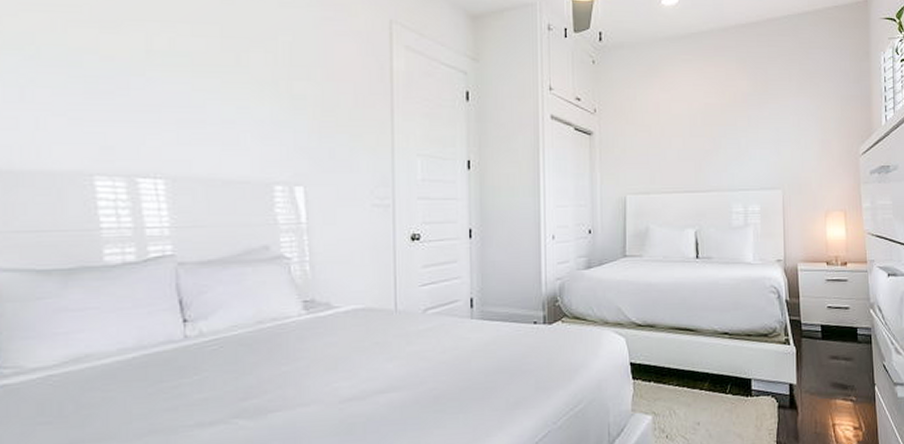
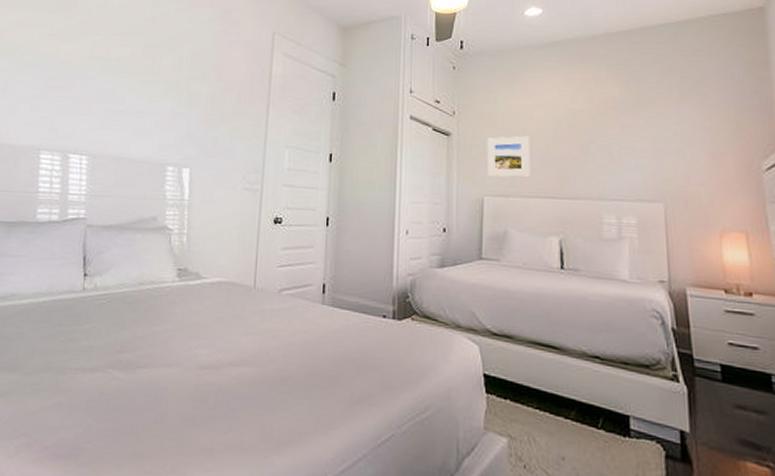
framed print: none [629,131,668,174] -> present [488,135,529,177]

